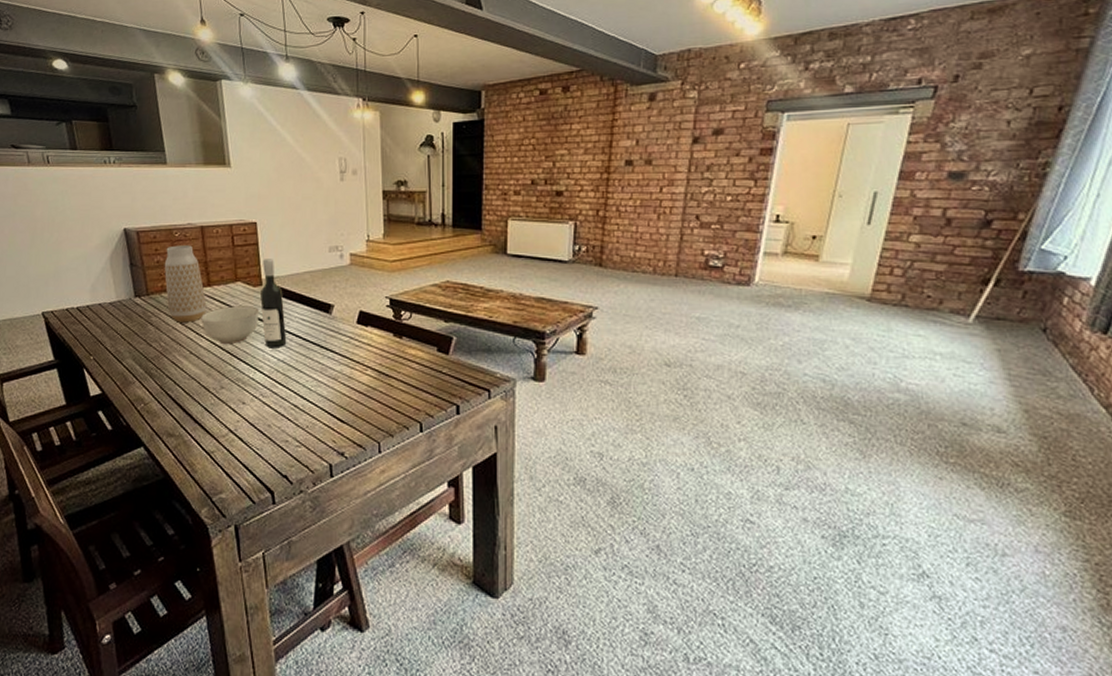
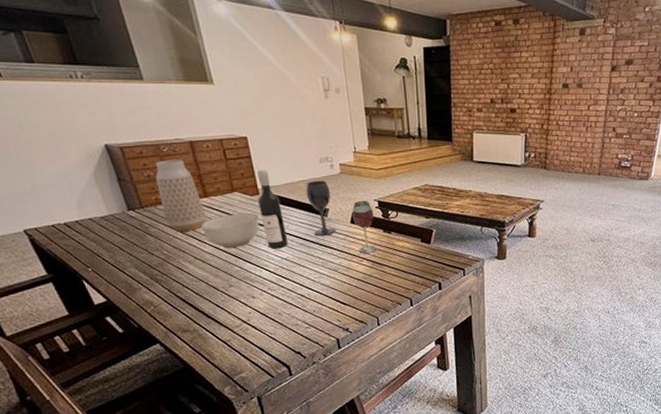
wine glass: none [311,271,340,336] -> present [306,180,336,236]
wineglass: none [359,298,384,361] -> present [352,201,376,253]

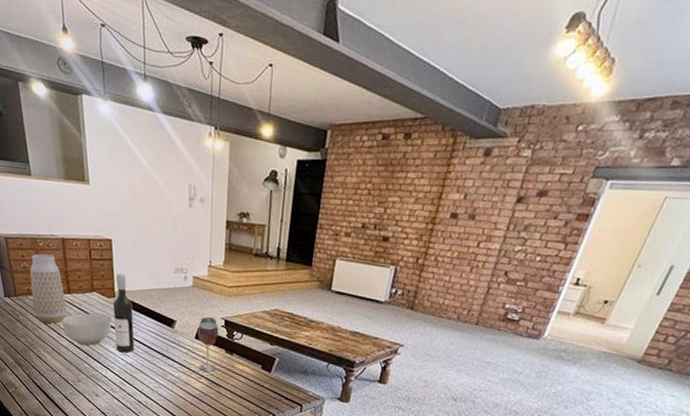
wine glass: present [306,180,336,236] -> none [157,290,181,347]

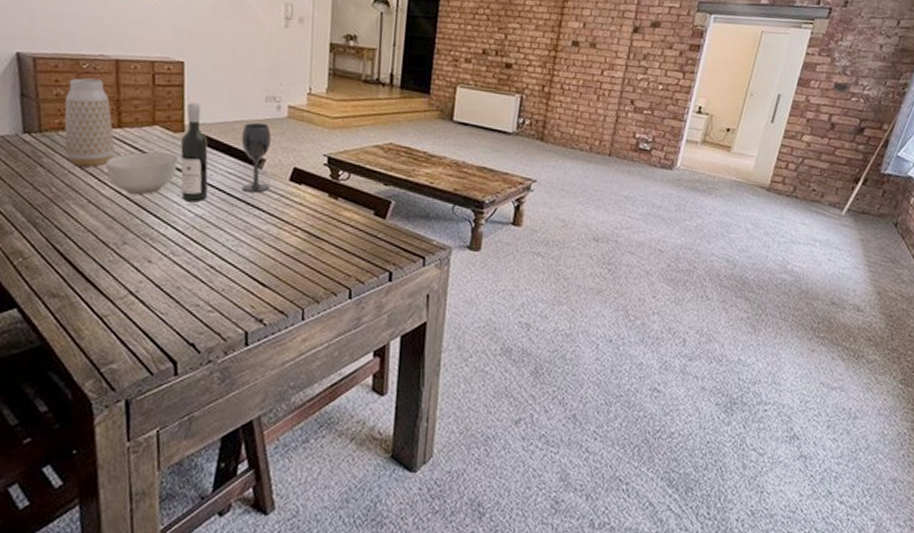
wine glass: none [157,290,181,347] -> present [241,122,272,193]
wineglass: present [197,317,219,372] -> none [292,154,320,222]

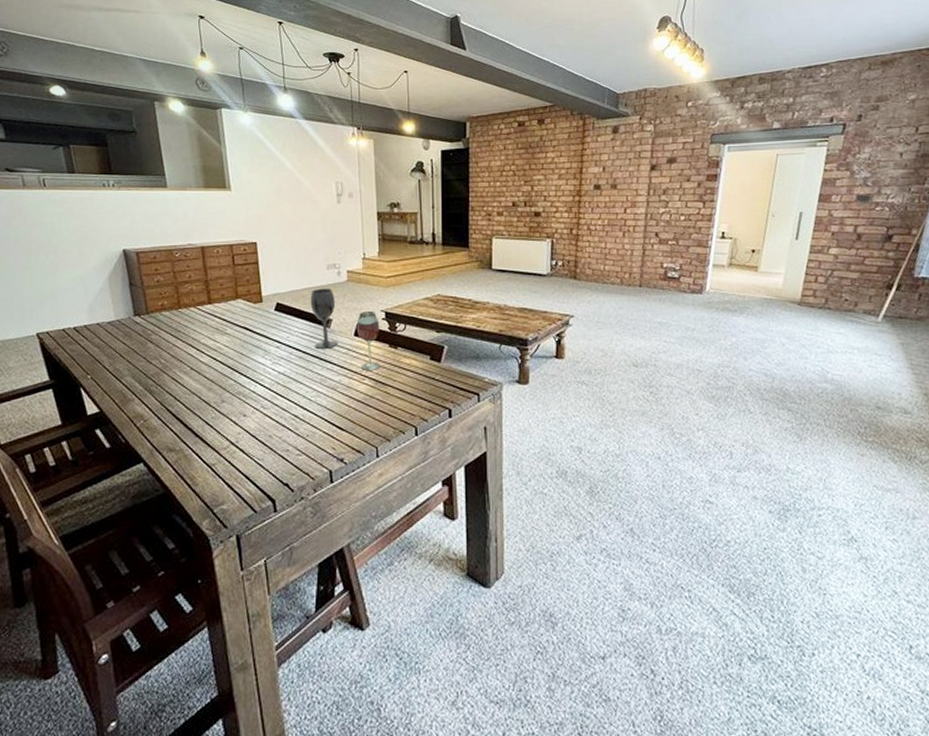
vase: present [64,78,115,167] -> none [164,265,208,340]
bowl: present [105,152,178,194] -> none [202,322,259,359]
bottle: present [180,103,209,202] -> none [260,277,287,362]
wineglass: none [292,154,320,222] -> present [356,311,380,370]

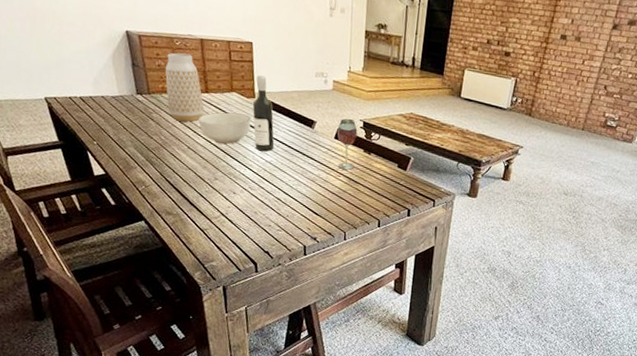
vase: none [164,265,208,340] -> present [165,53,204,122]
bowl: none [202,322,259,359] -> present [198,112,251,144]
bottle: none [260,277,287,362] -> present [252,75,275,152]
wine glass: present [310,288,338,349] -> none [298,92,321,147]

